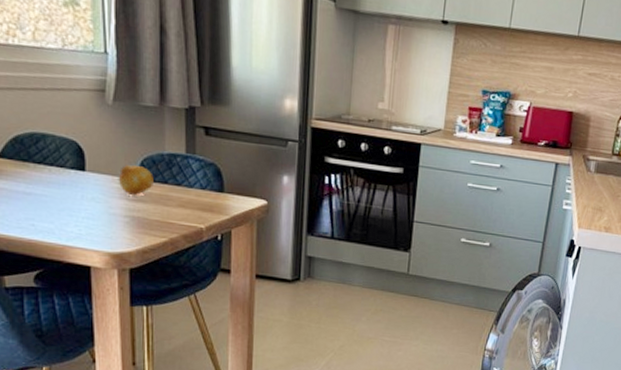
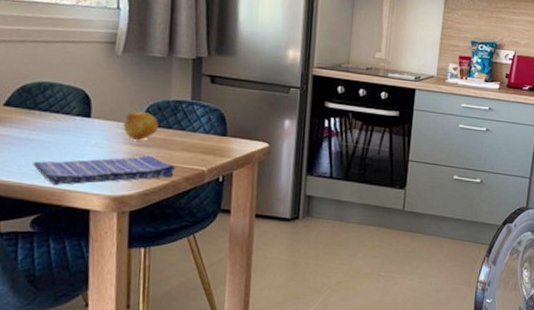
dish towel: none [31,211,174,241] -> present [33,155,176,186]

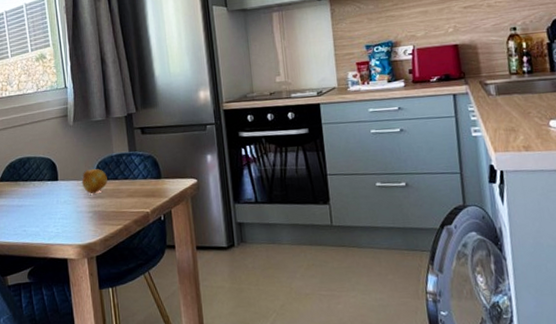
dish towel: present [33,155,176,186] -> none [23,205,126,242]

